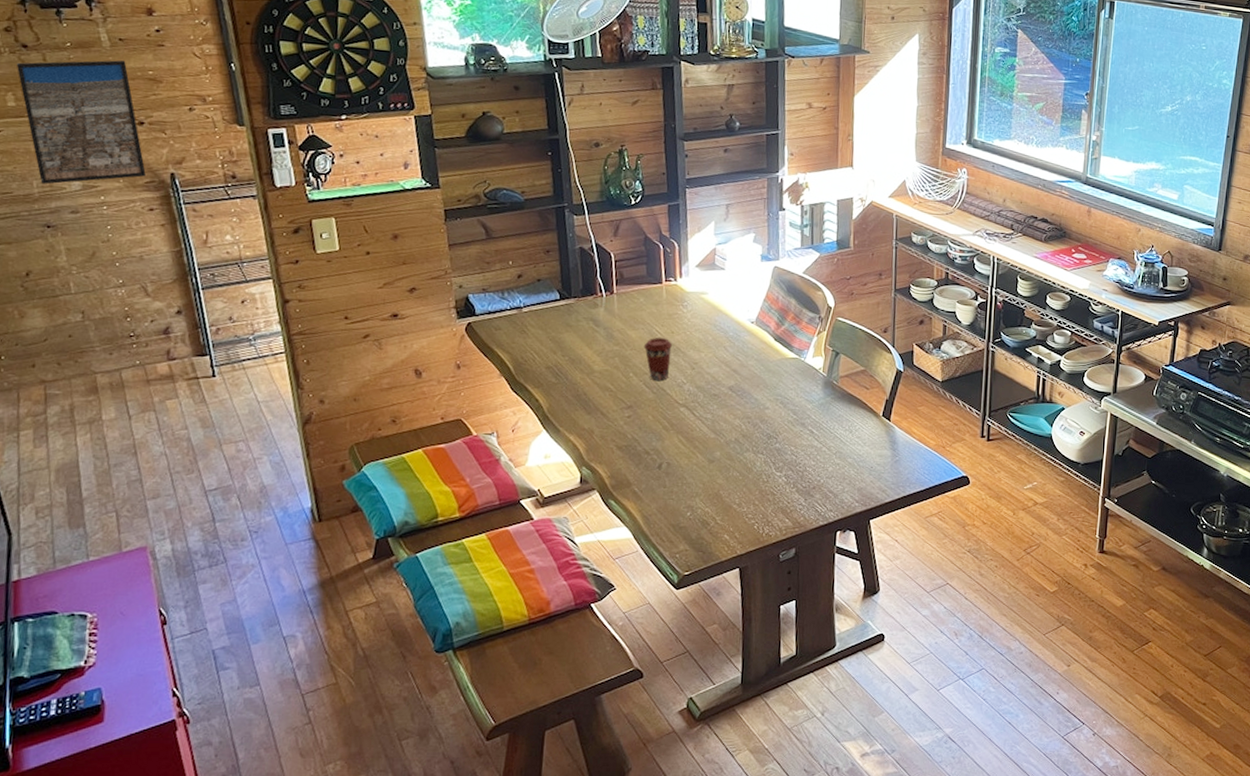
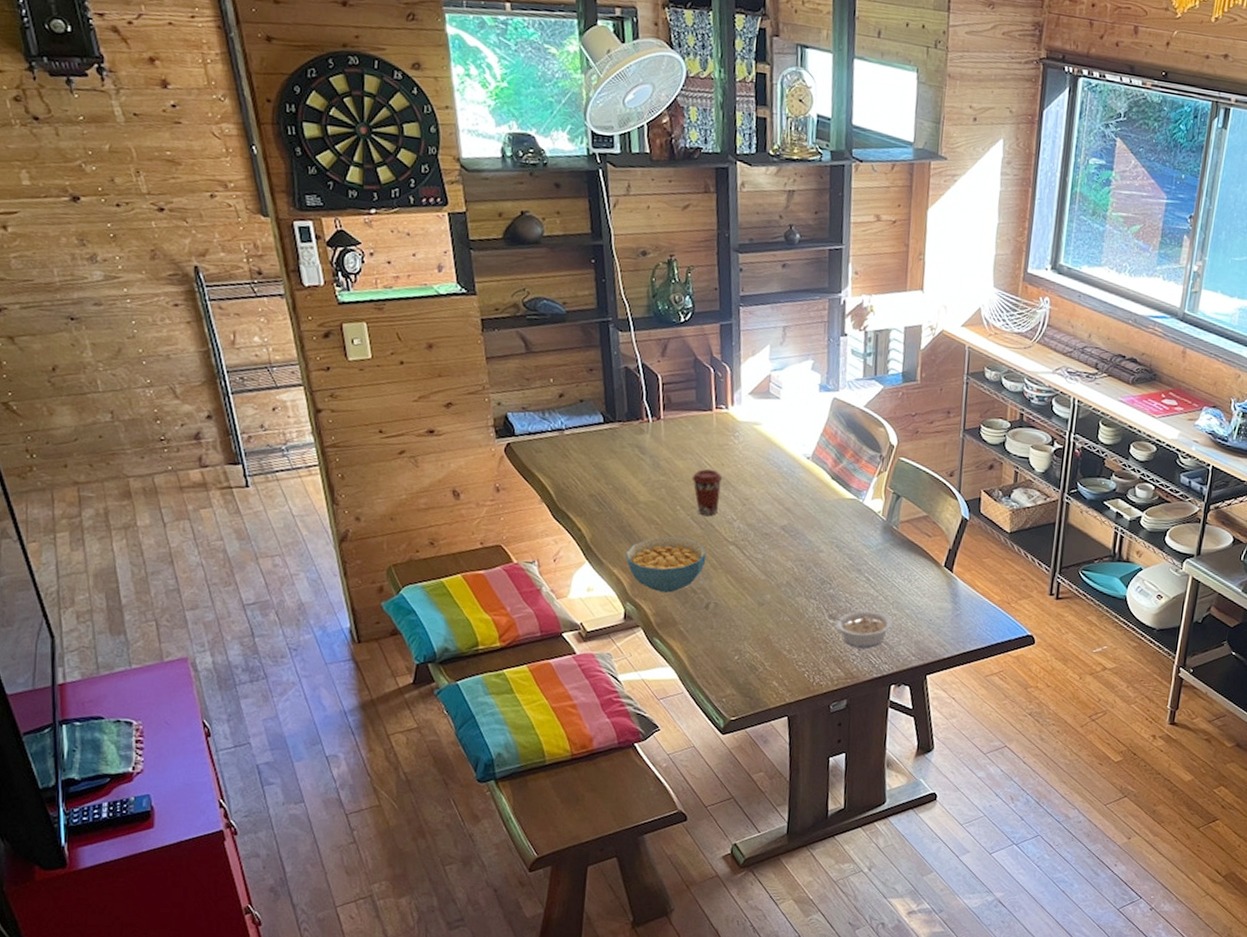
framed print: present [16,60,146,184] -> none [28,136,169,273]
cereal bowl: none [581,402,659,455] -> present [625,536,707,593]
legume: none [774,461,837,498] -> present [827,610,893,649]

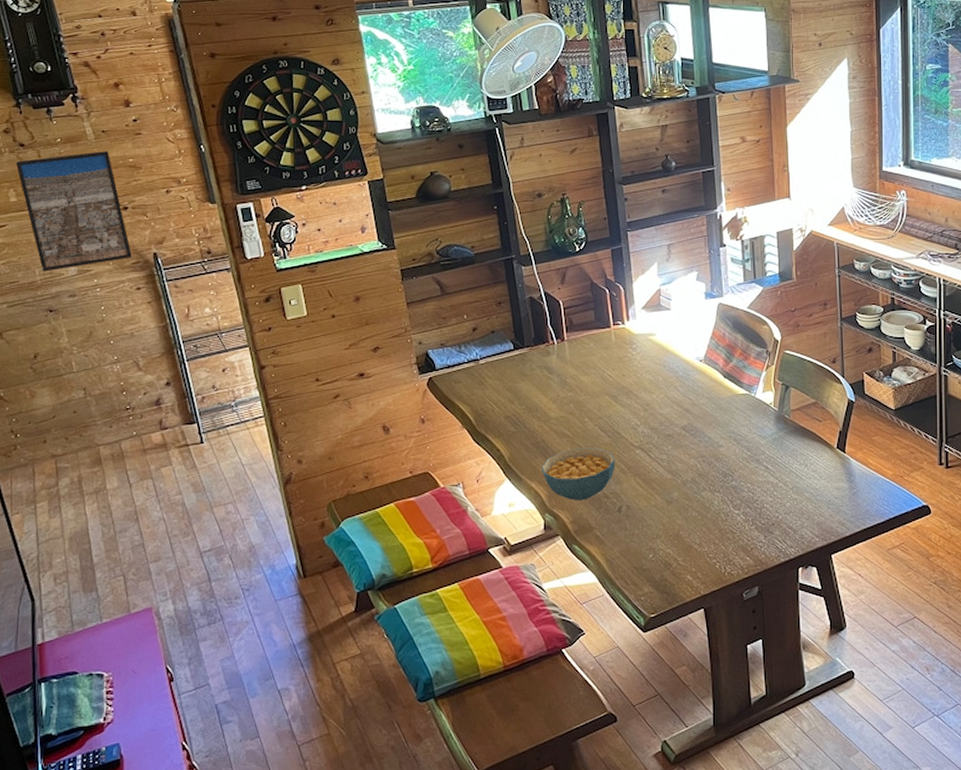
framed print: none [28,136,169,273] -> present [15,150,132,272]
coffee cup: present [691,469,723,517] -> none [596,382,625,425]
legume: present [827,610,893,649] -> none [732,497,794,535]

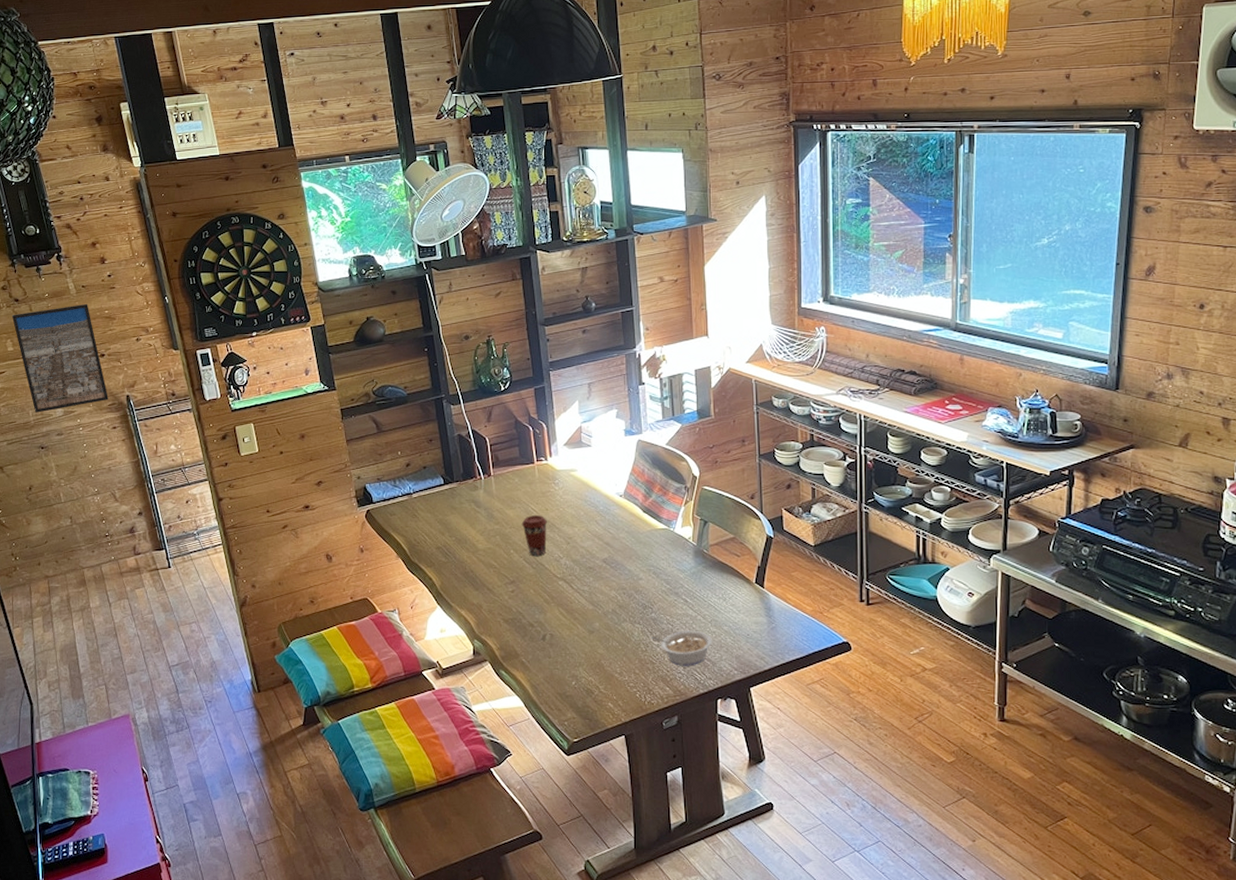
cereal bowl: present [541,448,615,500] -> none [470,578,539,628]
coffee cup: none [596,382,625,425] -> present [521,515,548,557]
legume: none [732,497,794,535] -> present [651,630,713,666]

